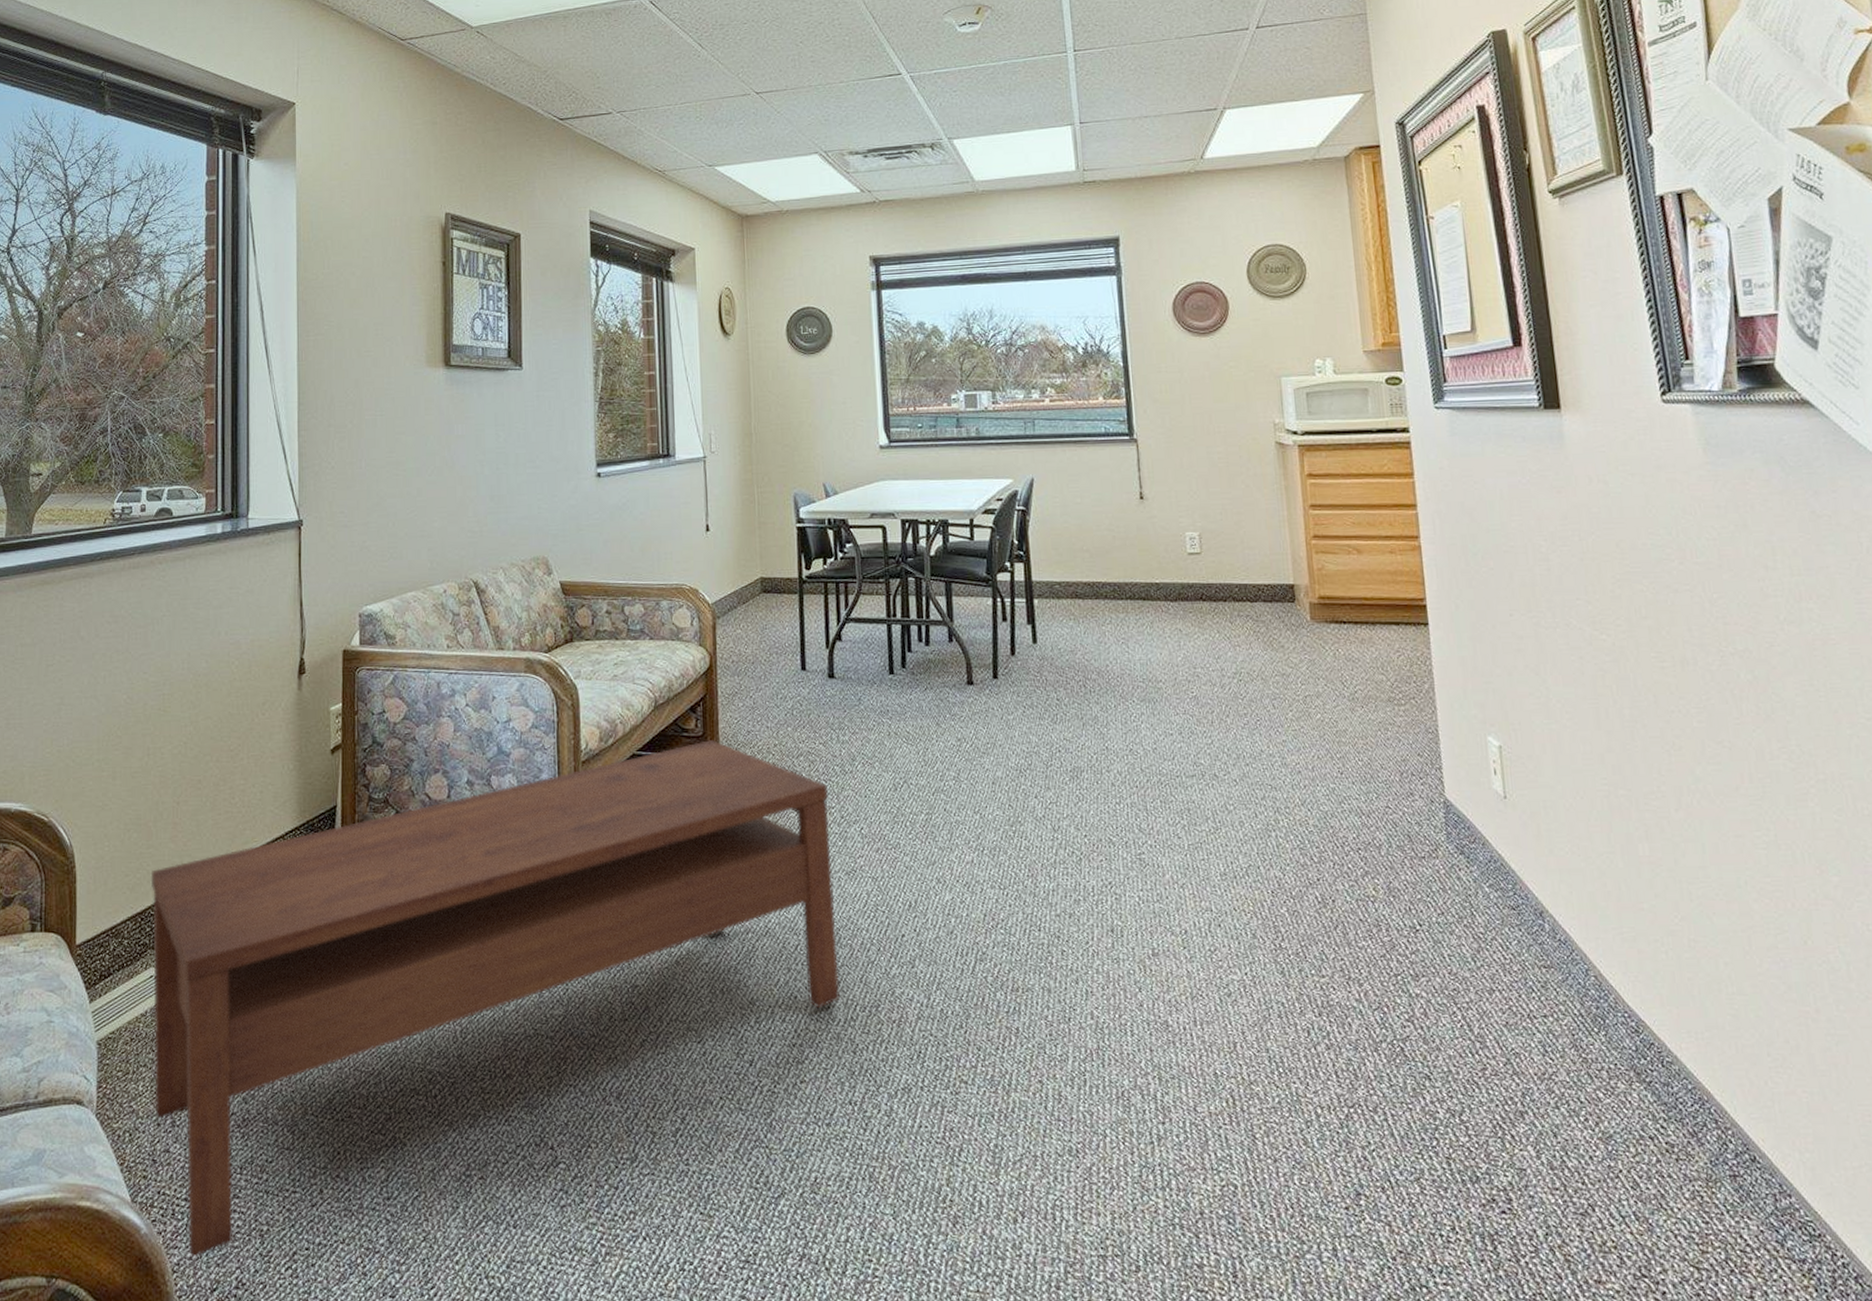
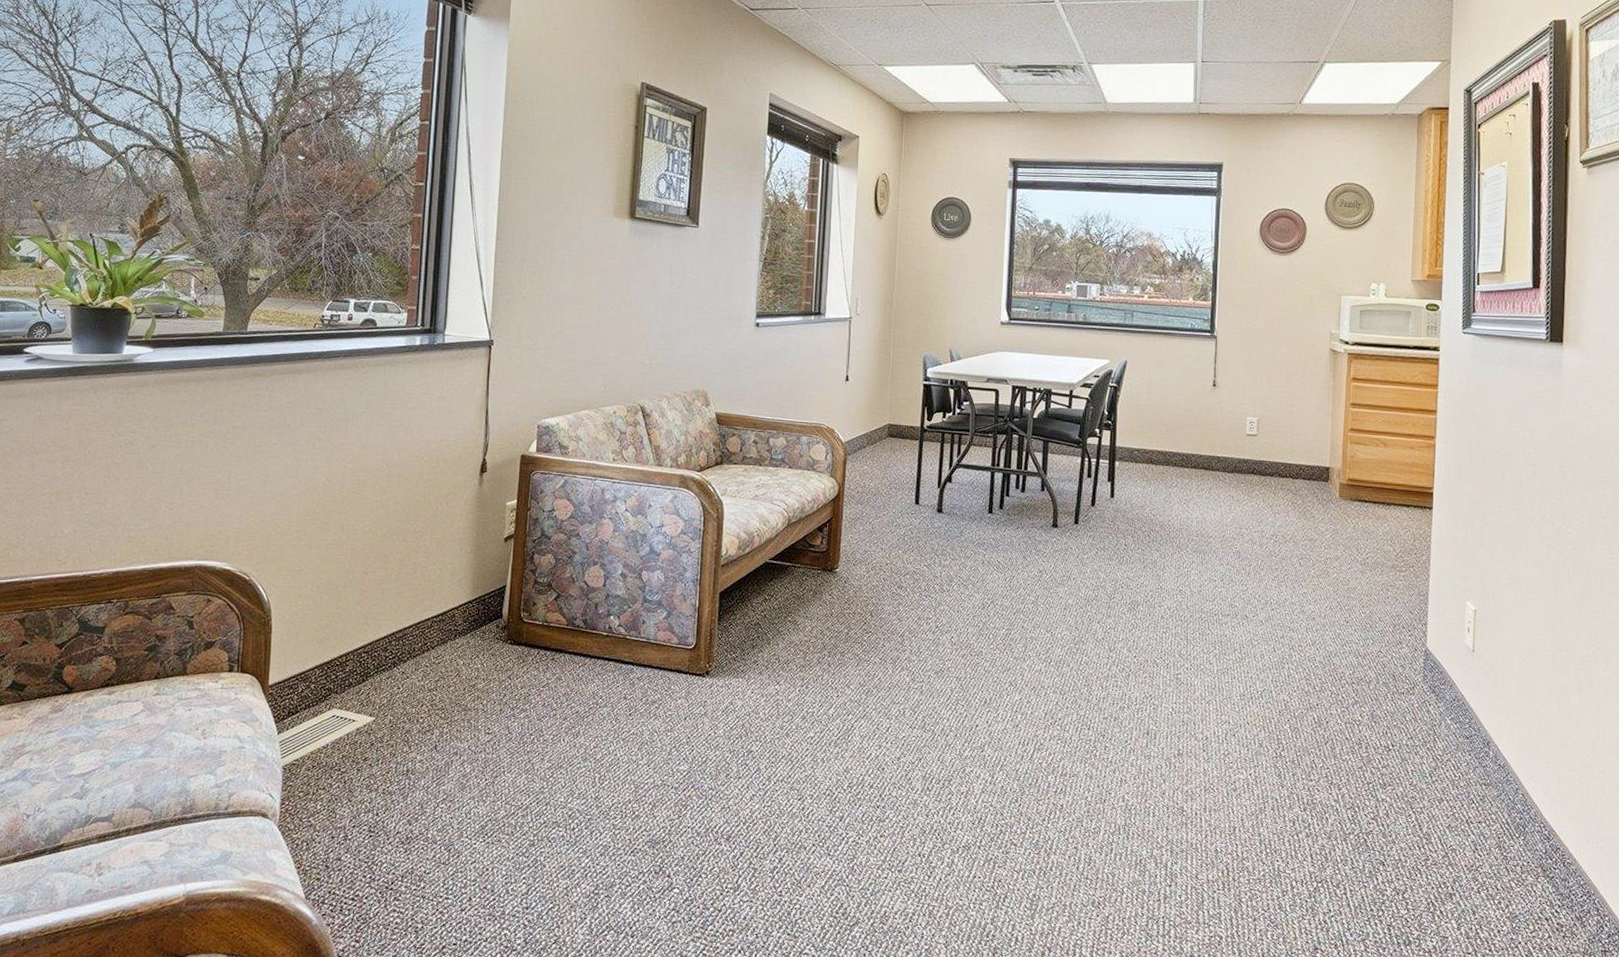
coffee table: present [150,740,841,1258] -> none [330,555,927,946]

